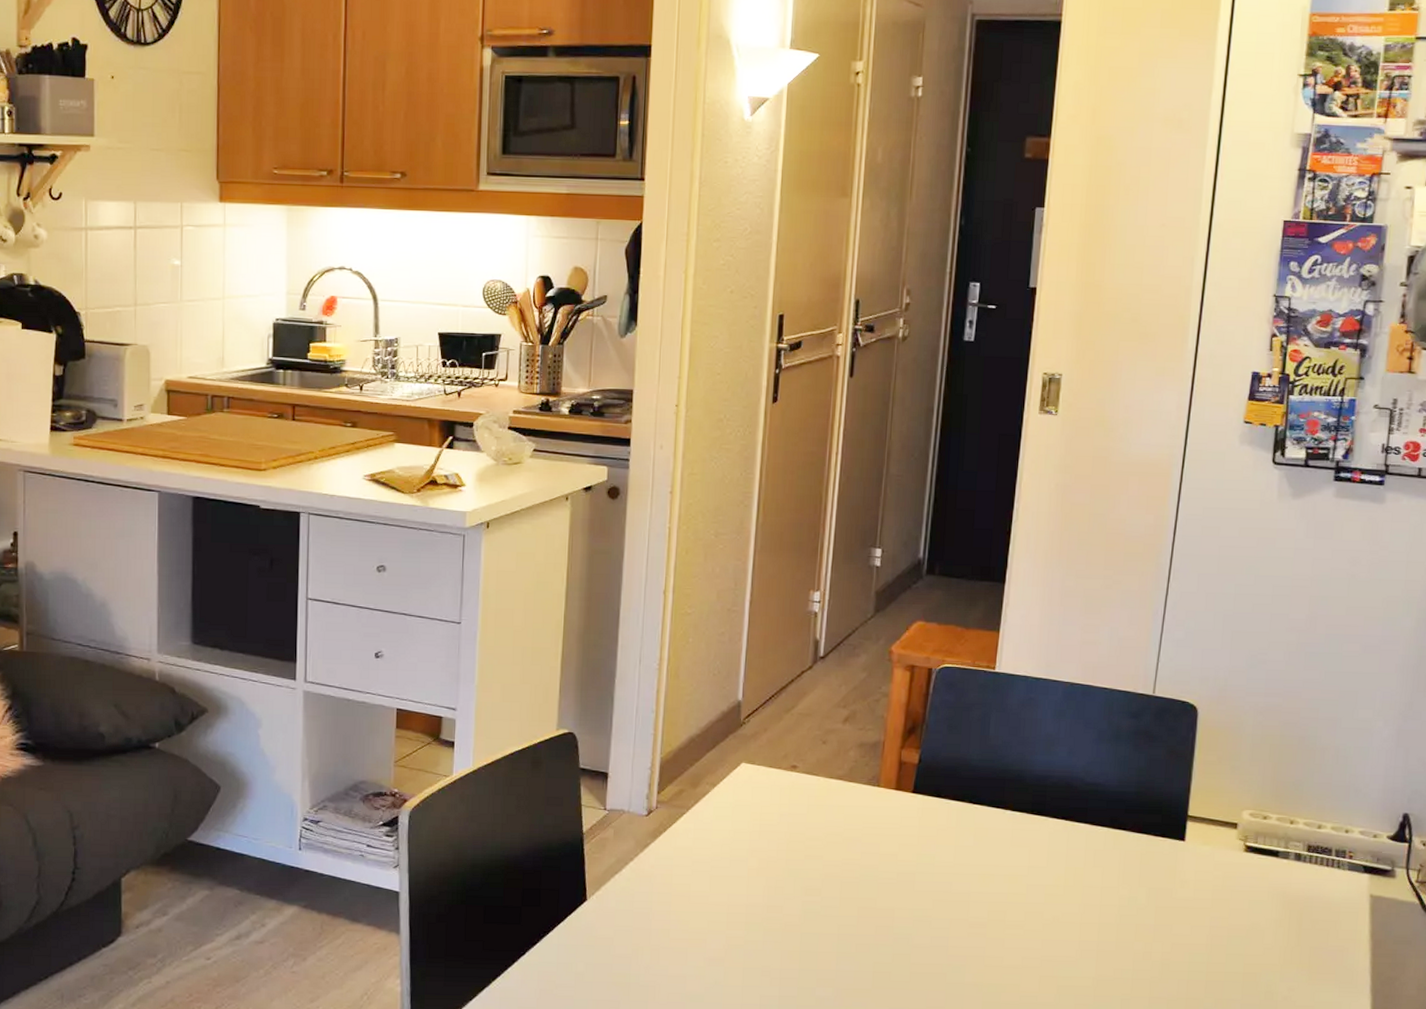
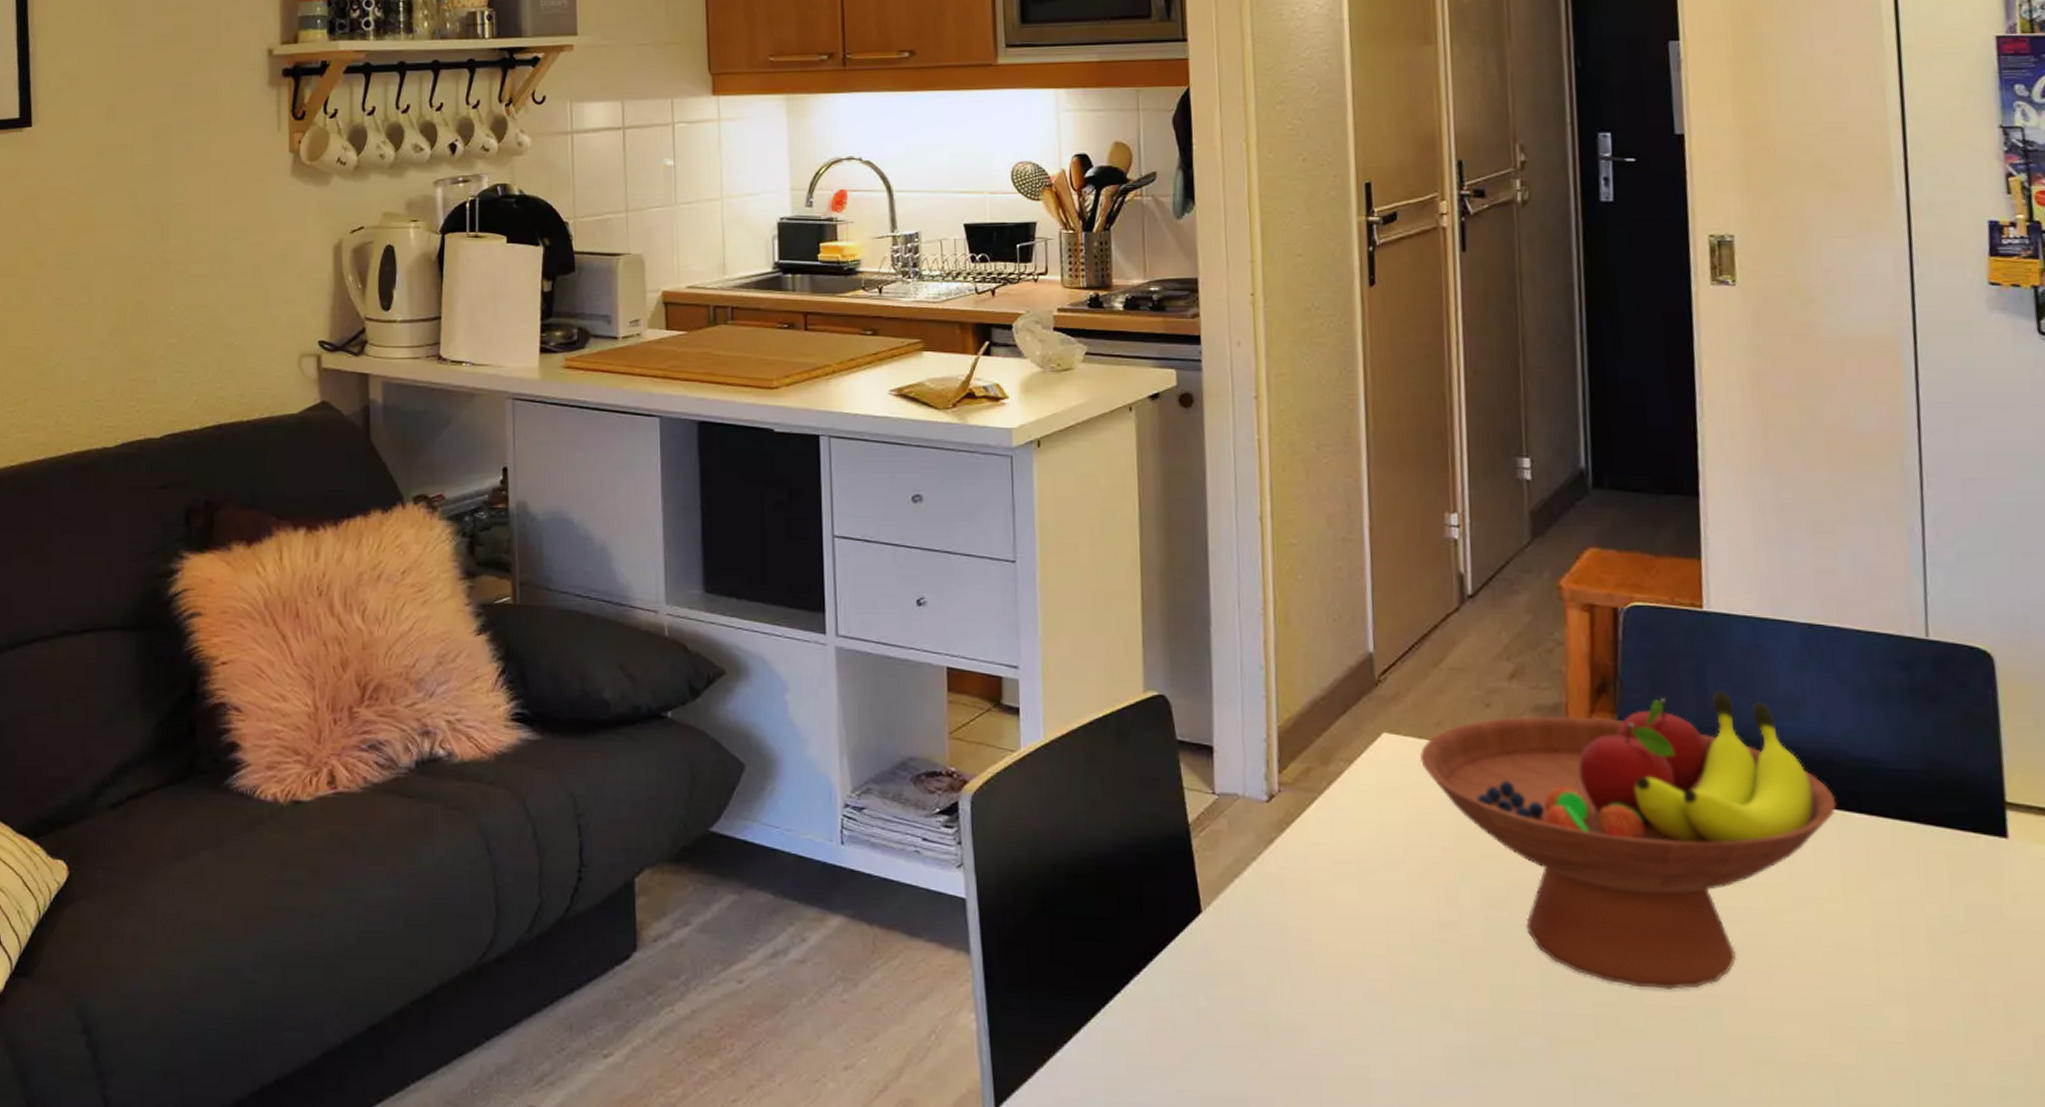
fruit bowl: none [767,732,1070,952] -> present [1419,690,1837,989]

